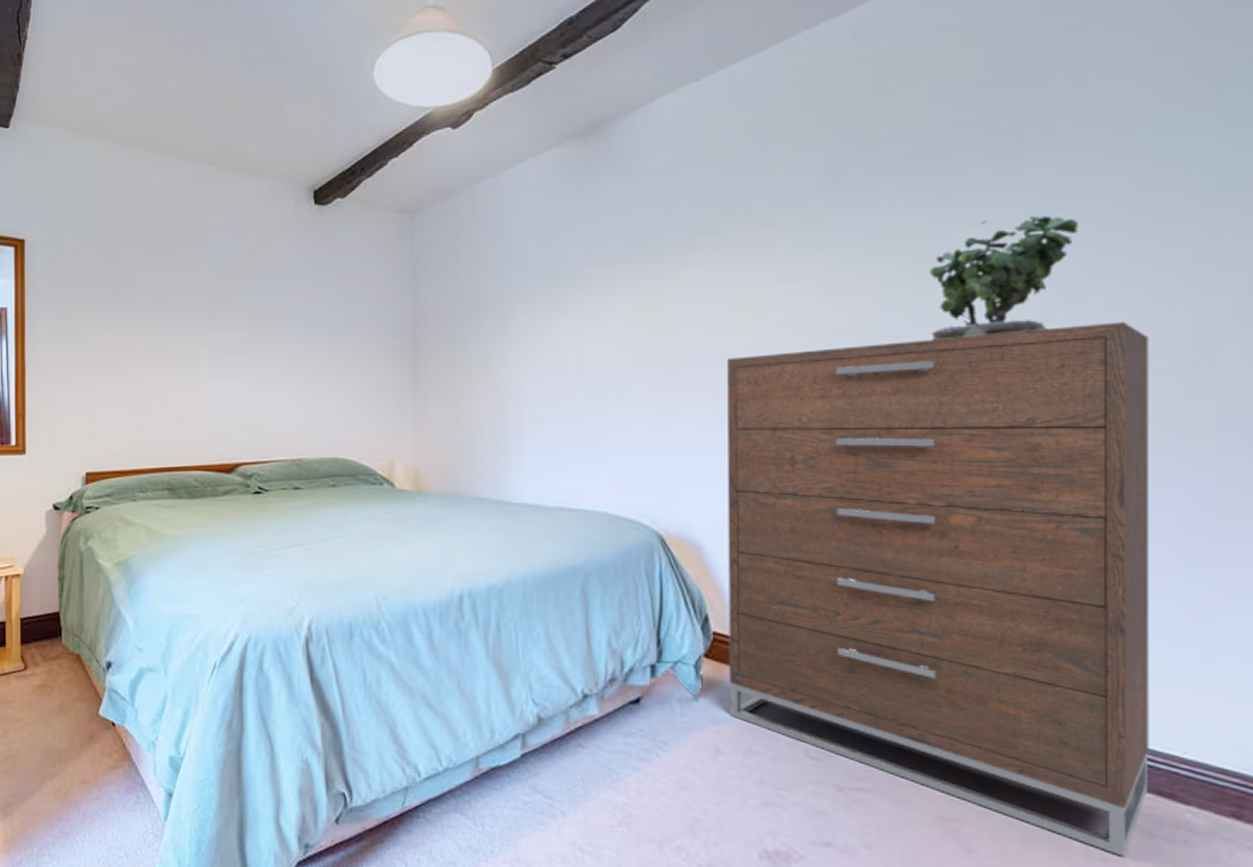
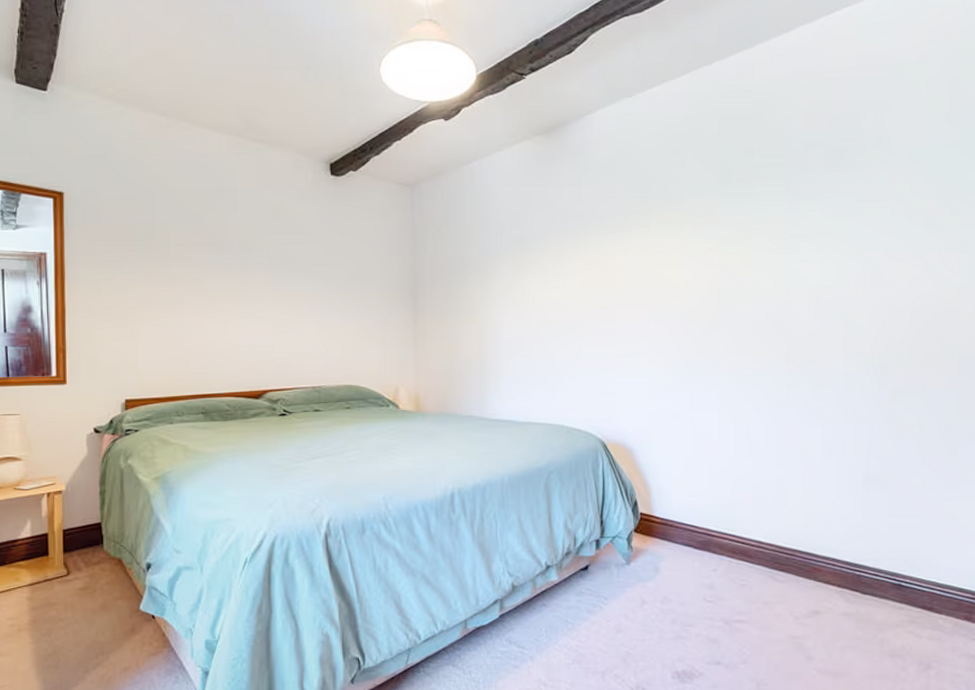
dresser: present [727,322,1150,857] -> none [651,287,920,653]
potted plant: present [929,215,1078,341] -> none [786,211,879,298]

